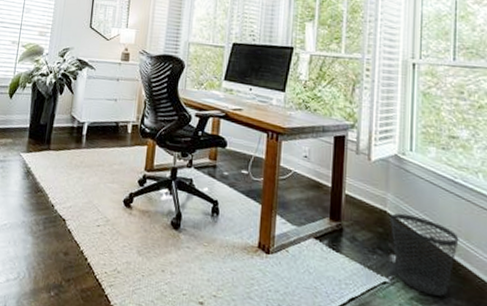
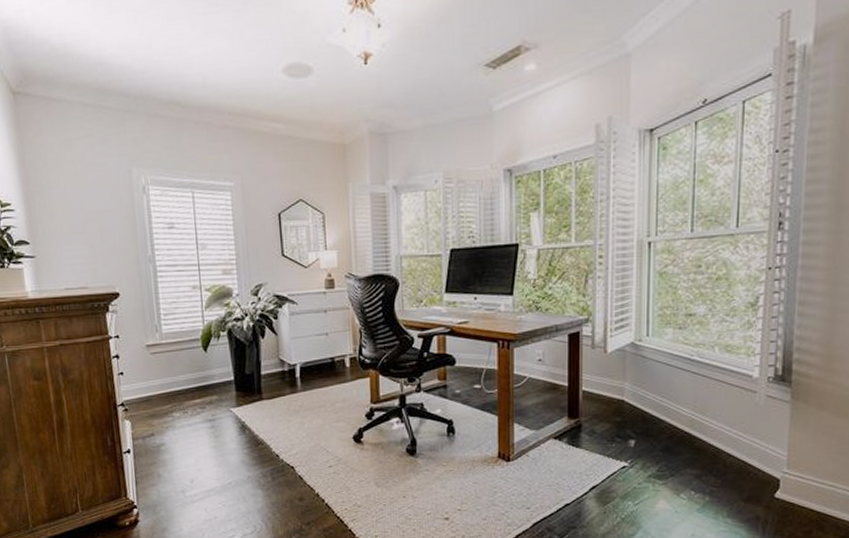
wastebasket: present [389,213,459,297] -> none [627,400,695,471]

